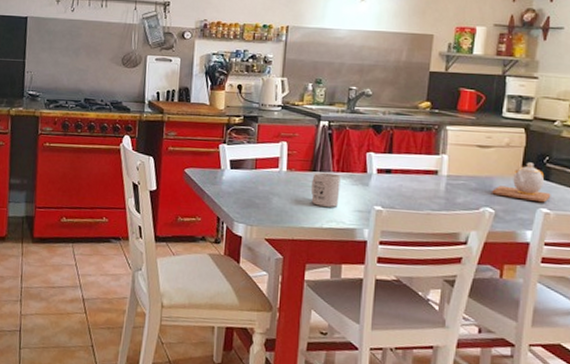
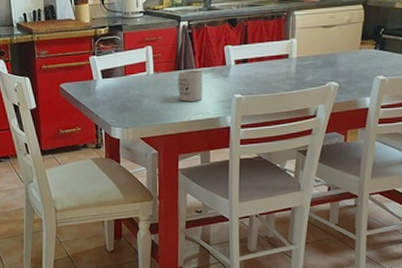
teapot: present [492,162,551,203] -> none [336,35,386,71]

